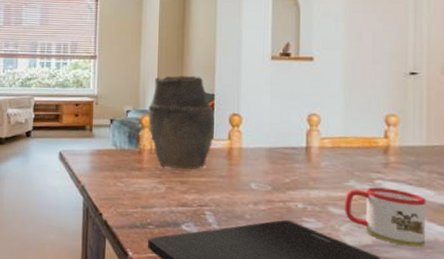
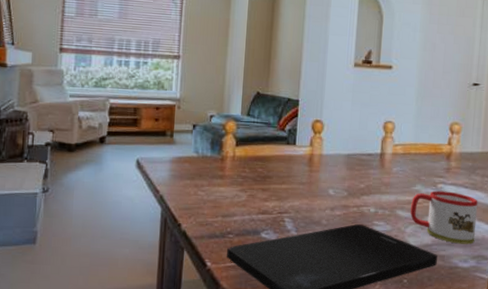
vase: present [148,75,215,170] -> none [232,79,298,177]

